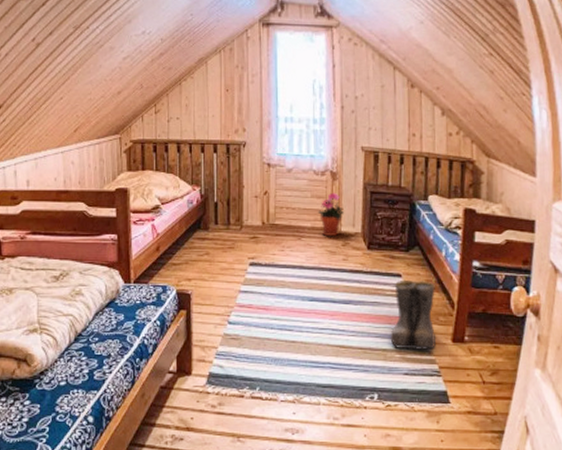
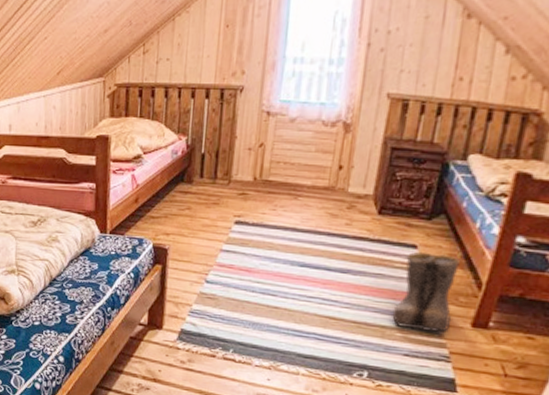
potted plant: present [318,192,344,237] -> none [322,147,354,199]

